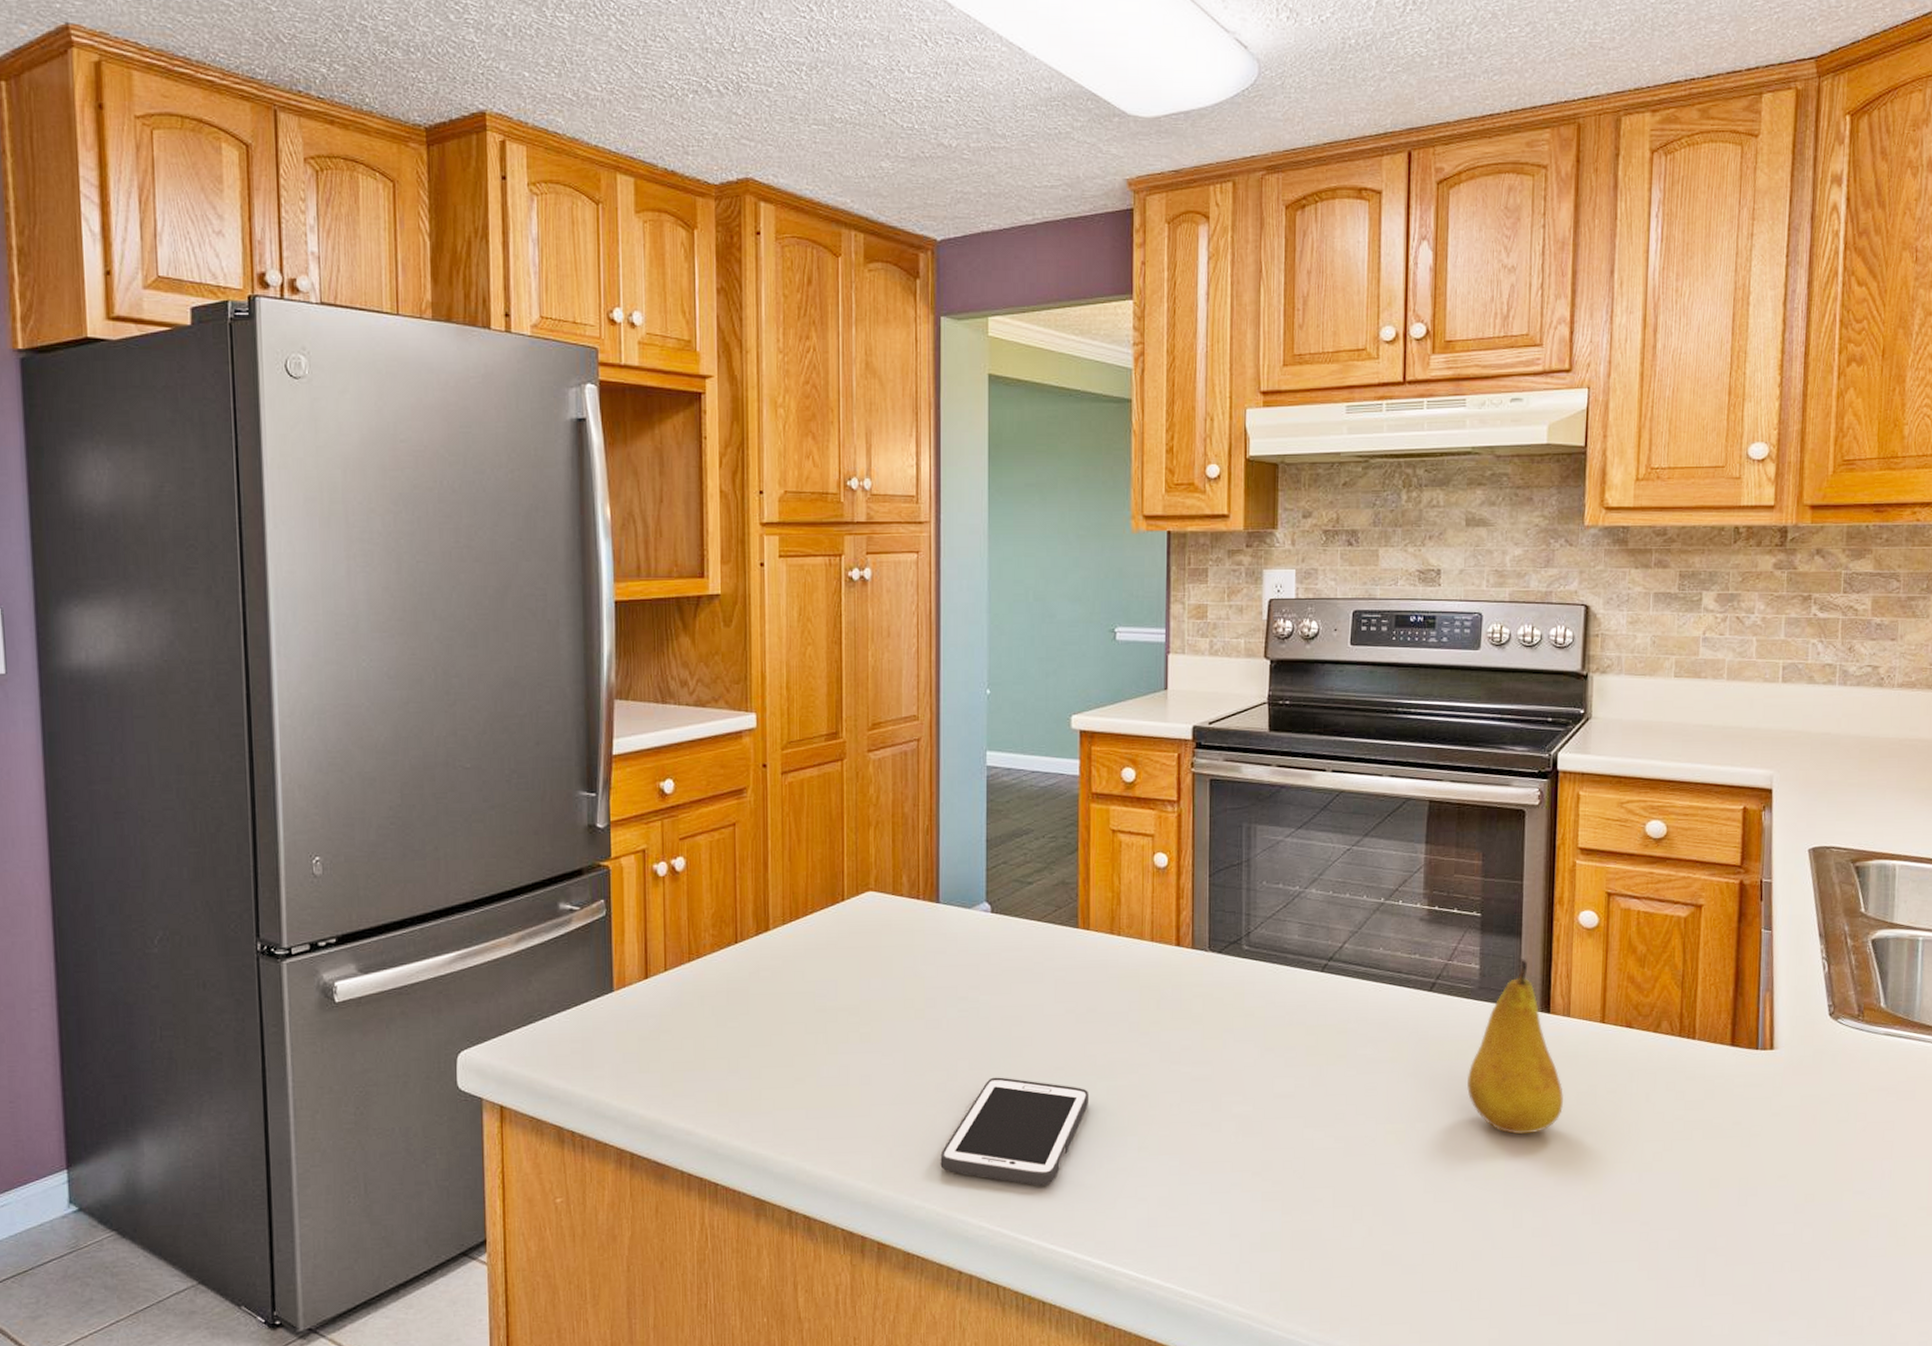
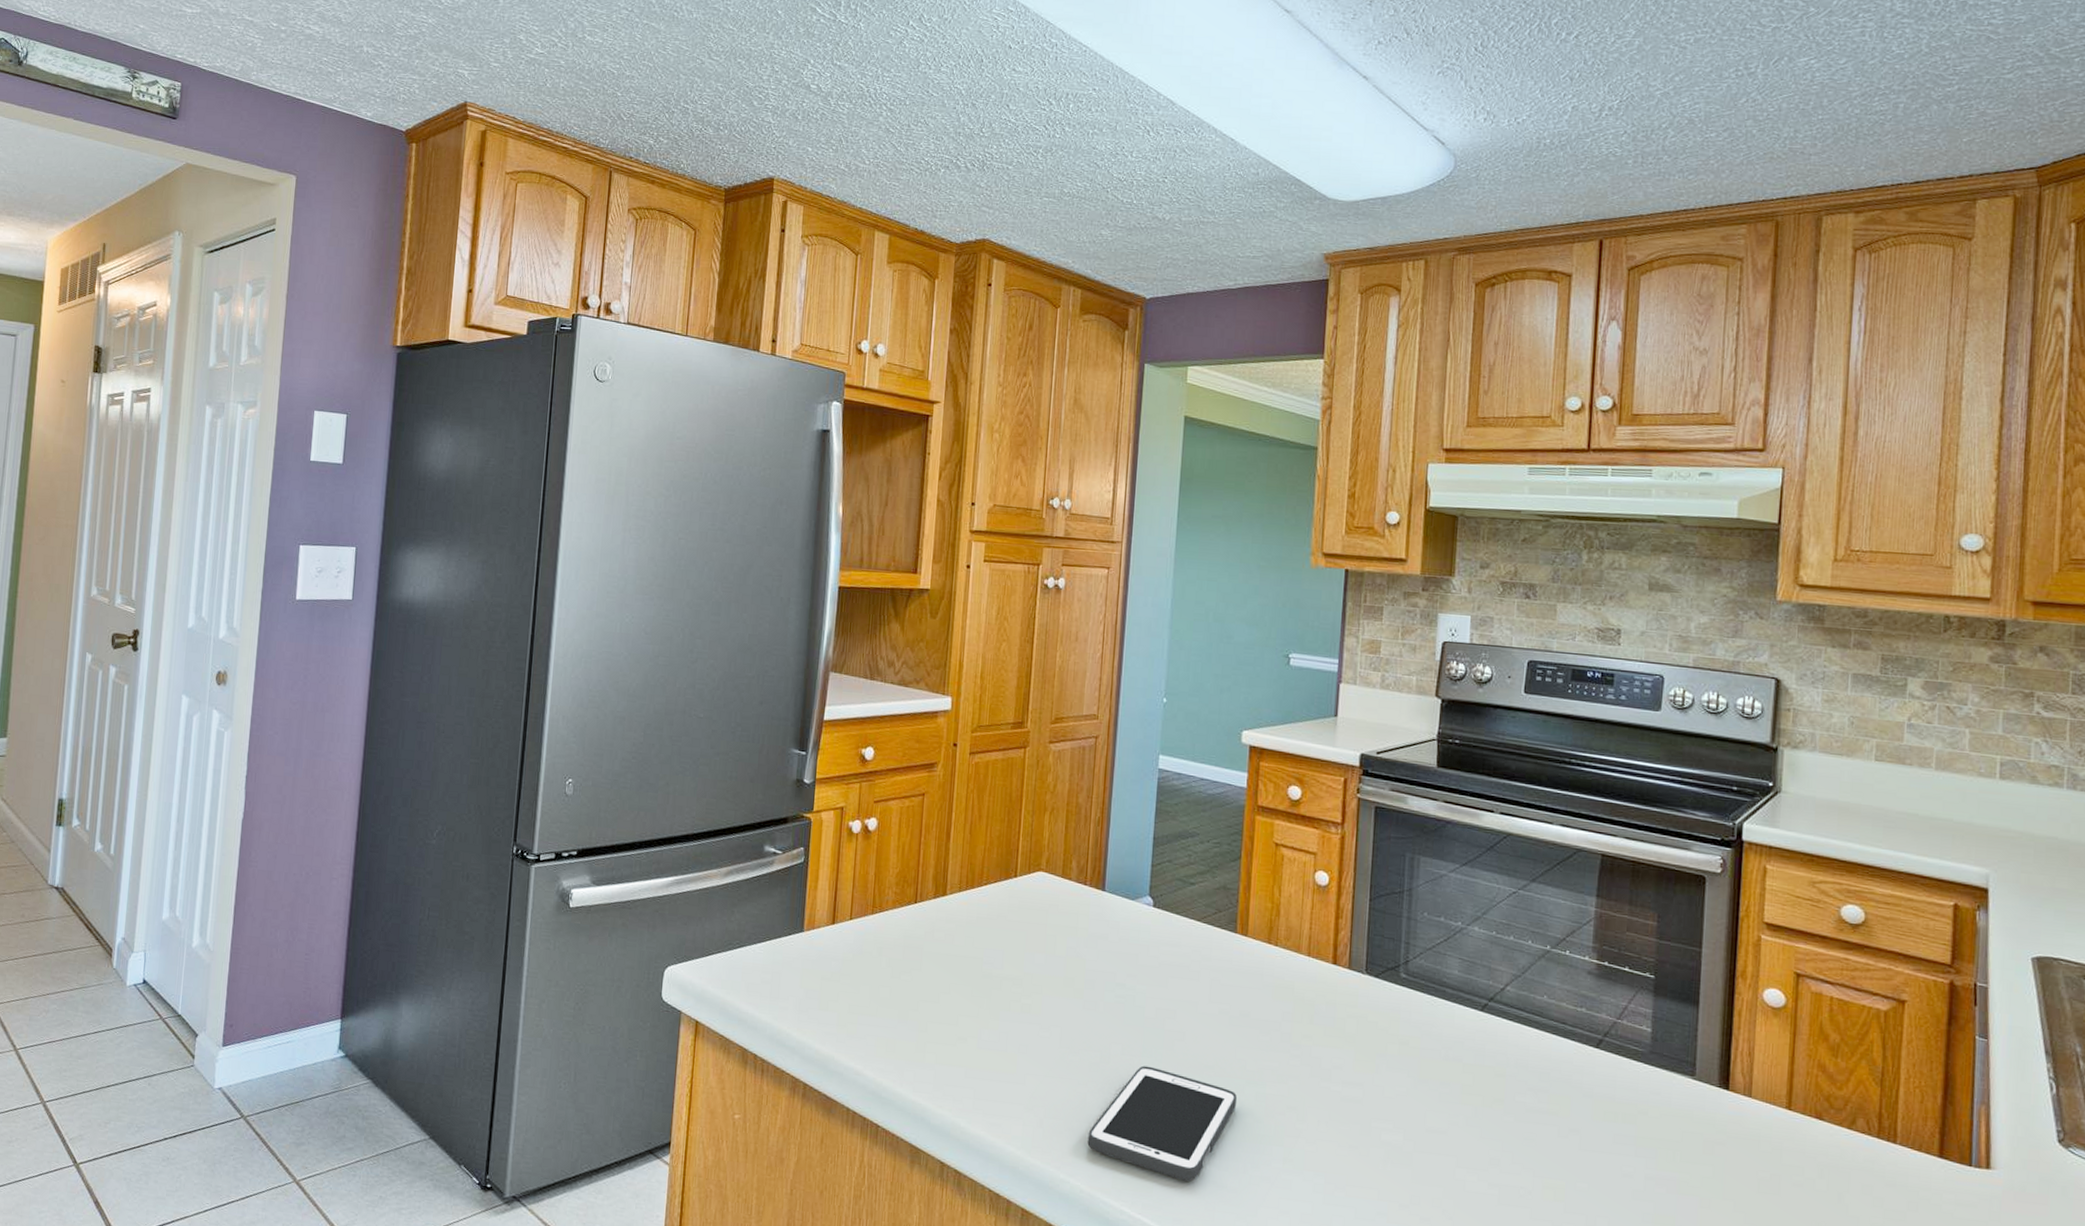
fruit: present [1467,959,1563,1135] -> none [1634,1029,1742,1215]

